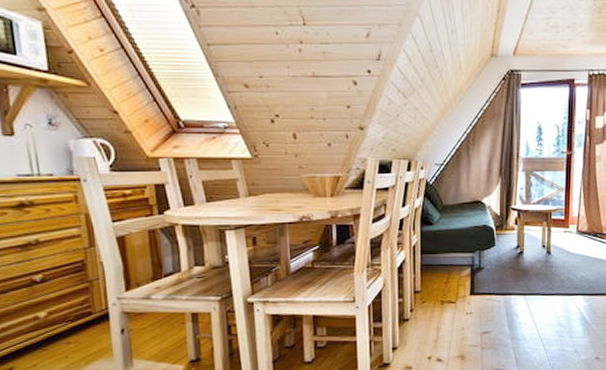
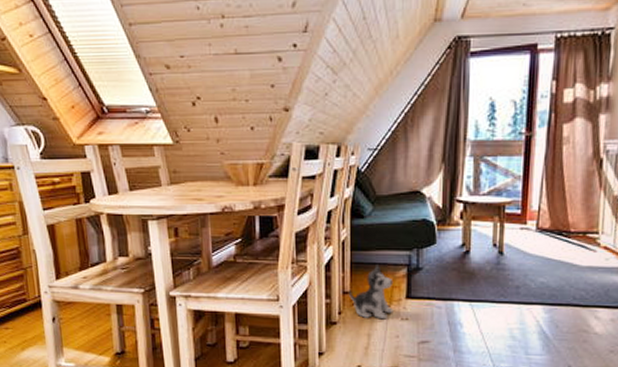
plush toy: none [420,266,459,315] -> present [349,264,394,320]

